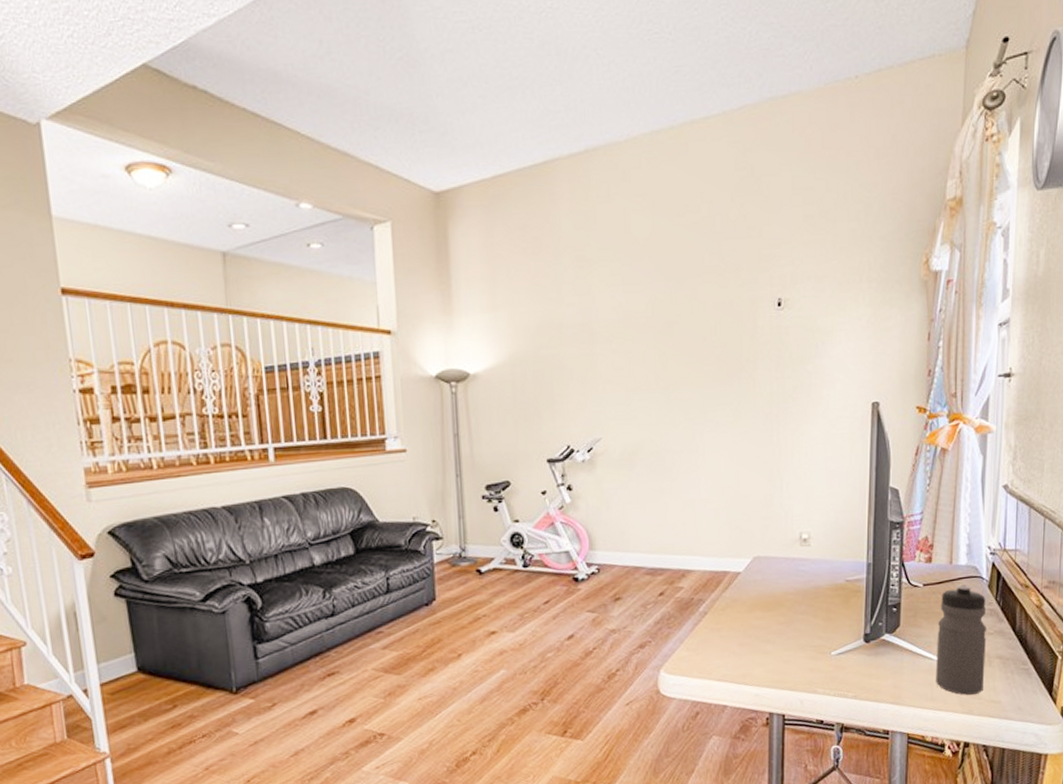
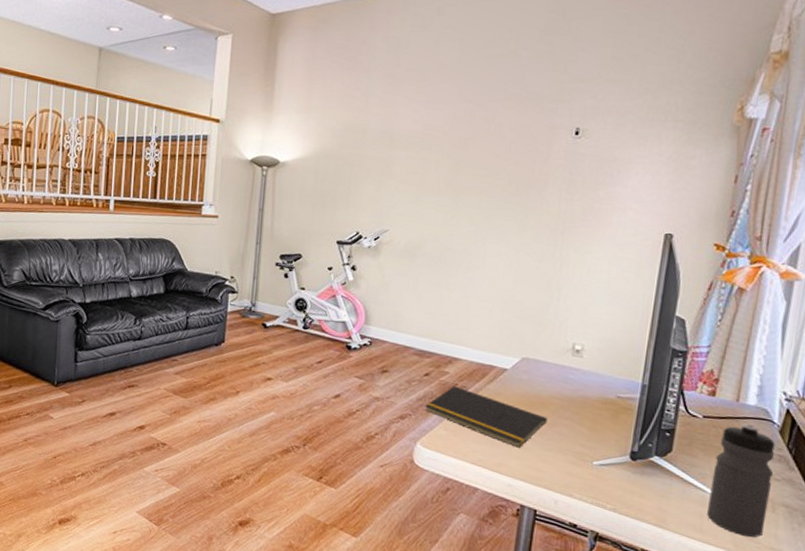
notepad: none [663,600,784,654] -> present [424,386,548,448]

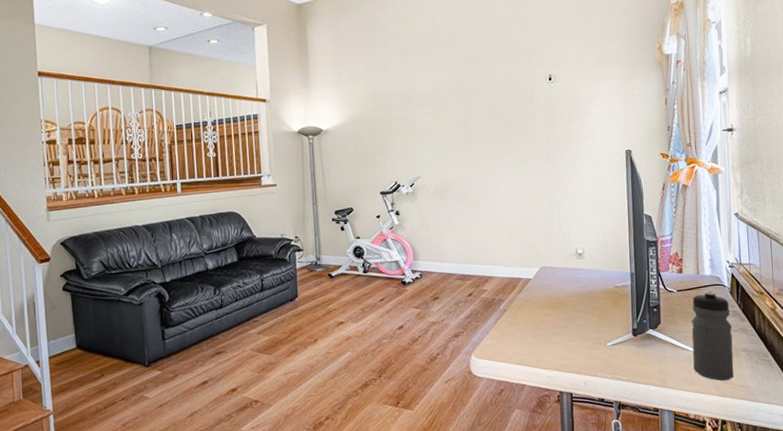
notepad: present [424,386,548,448] -> none [472,300,568,343]

